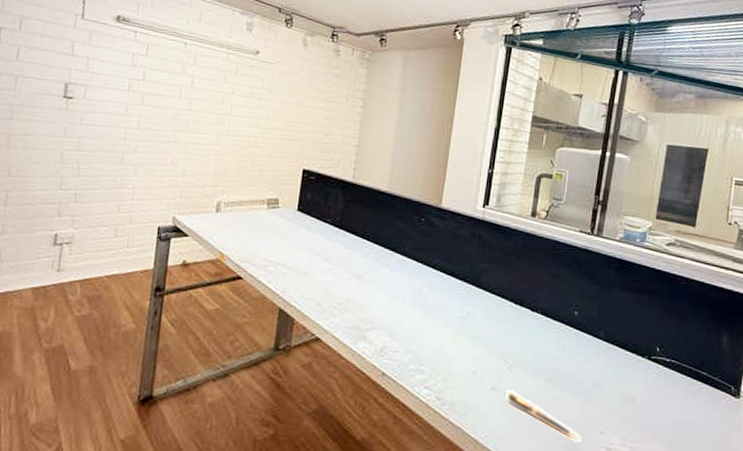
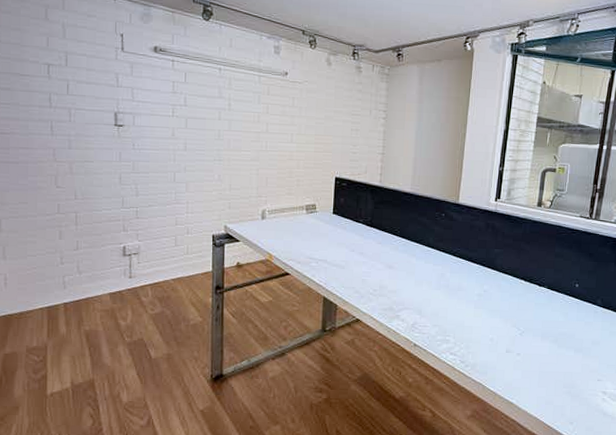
pen: present [507,392,580,440] -> none [519,353,581,387]

